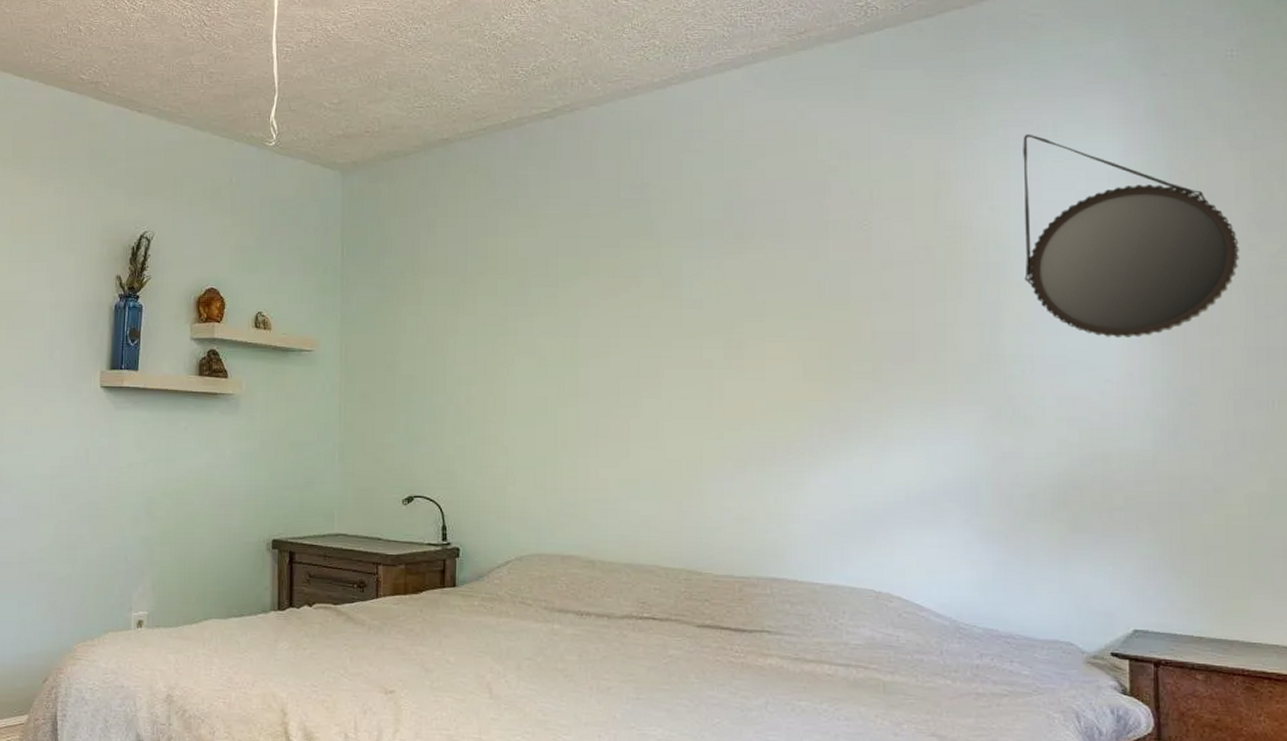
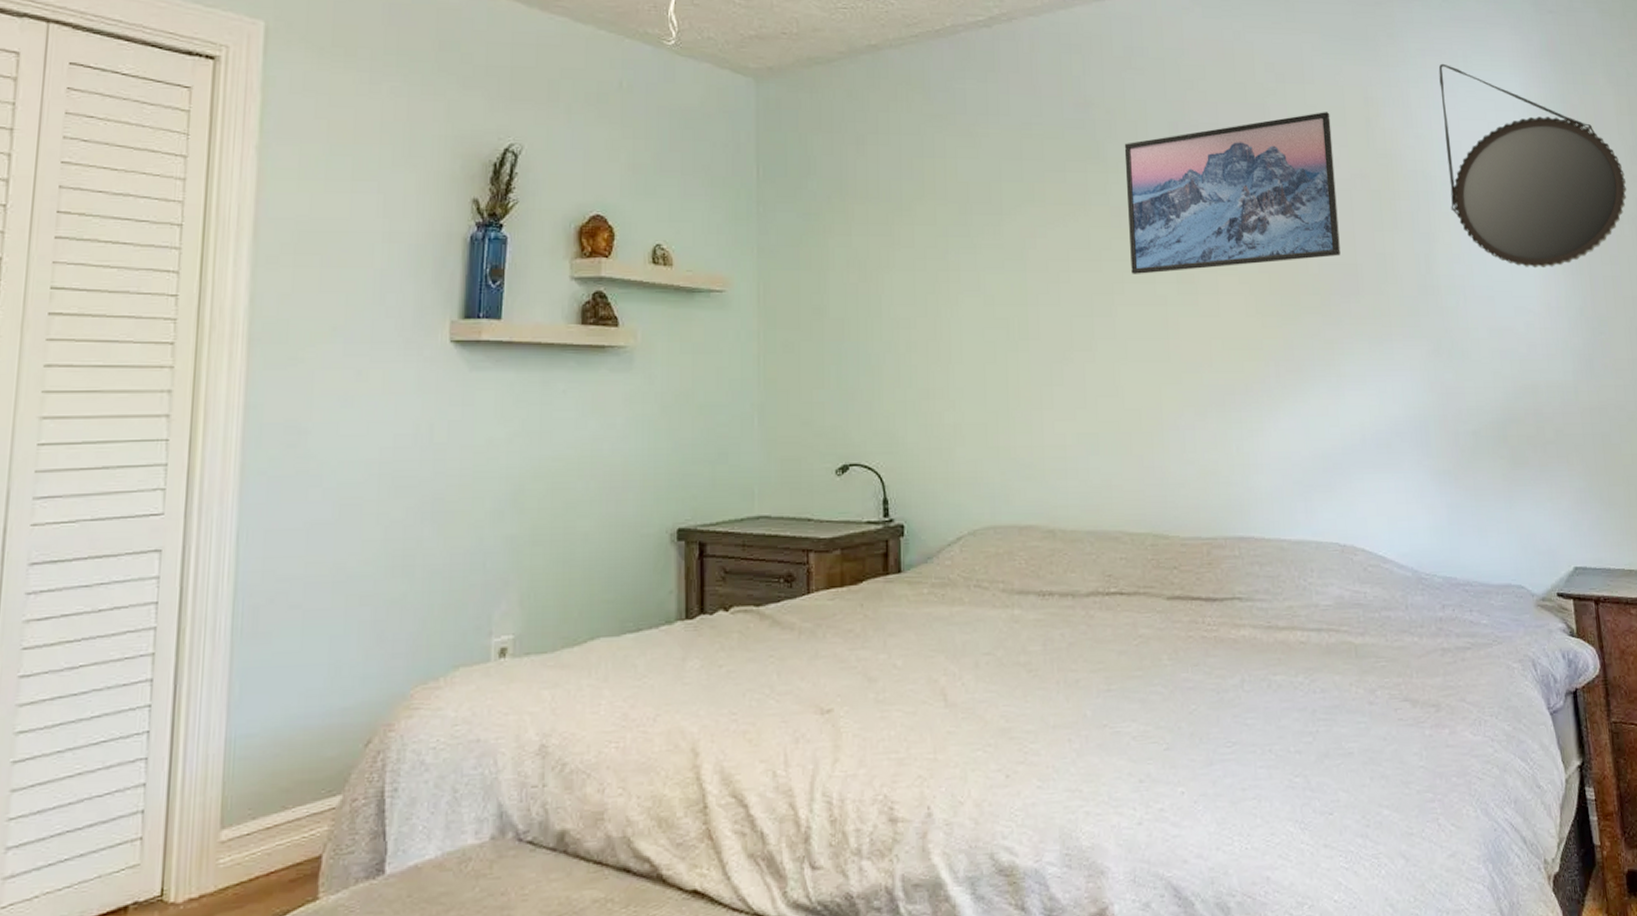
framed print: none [678,186,897,340] -> present [1124,112,1341,274]

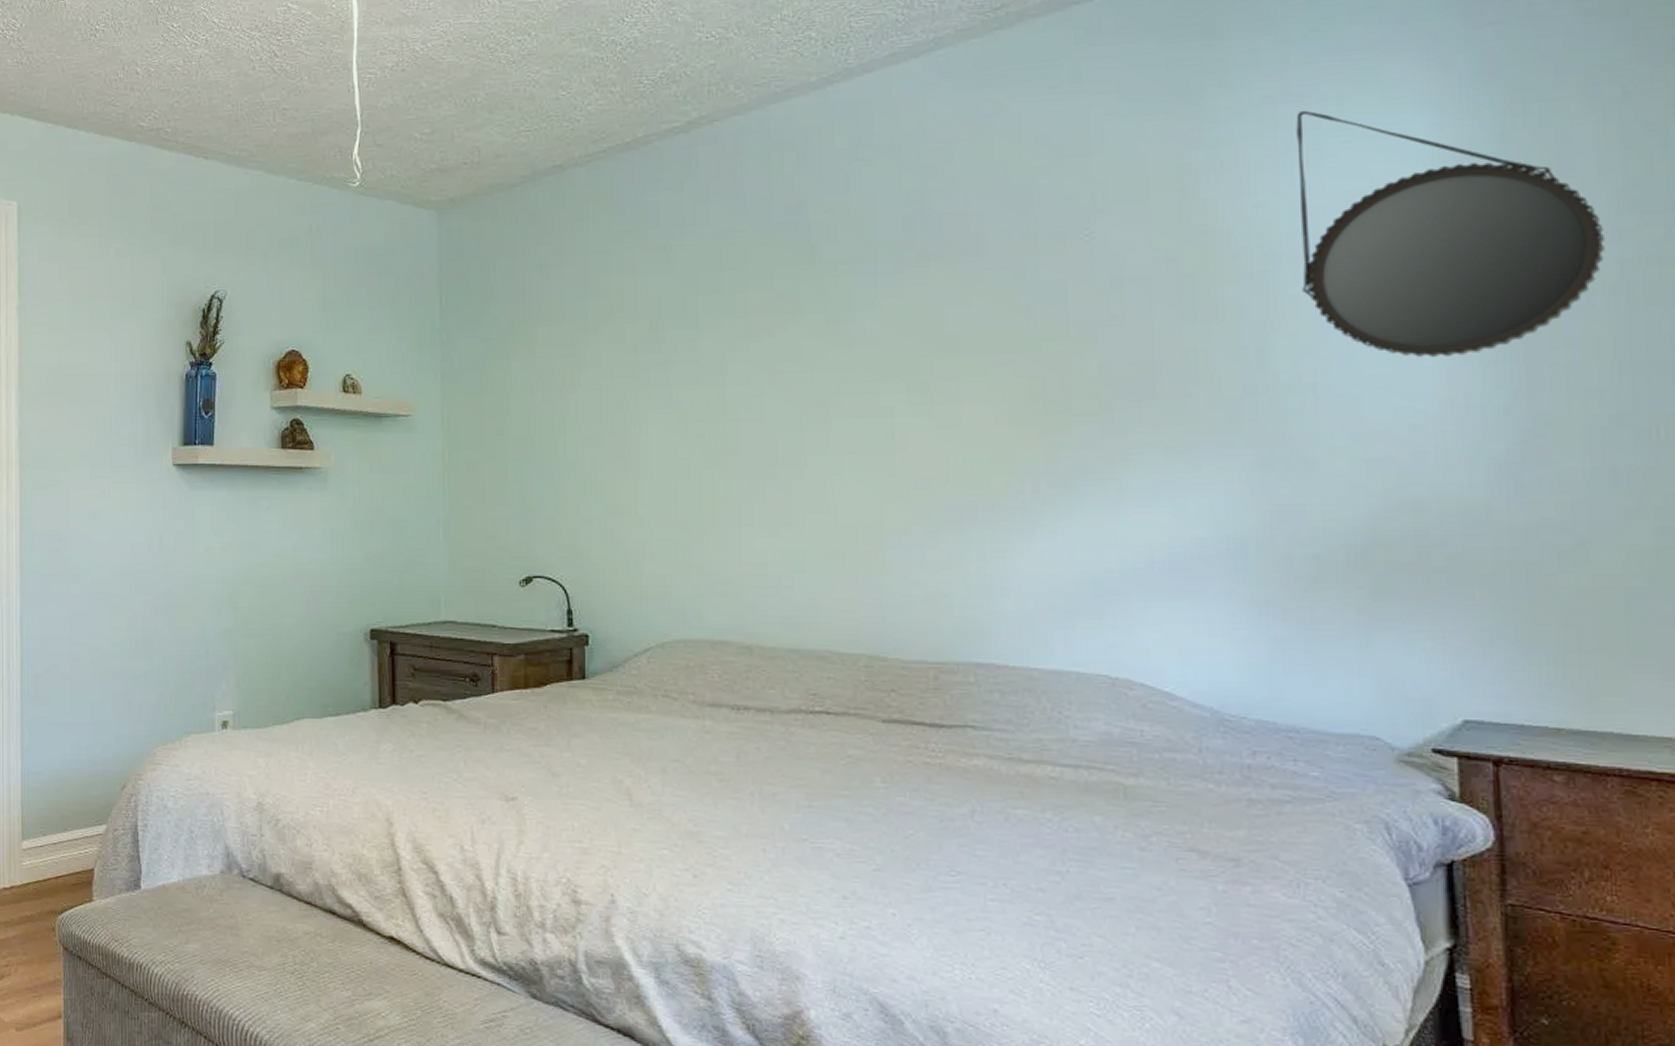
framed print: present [1124,112,1341,274] -> none [845,186,1131,385]

